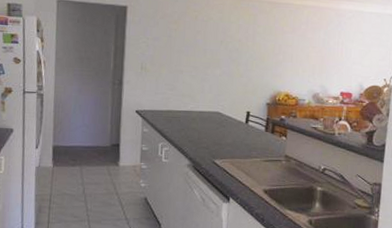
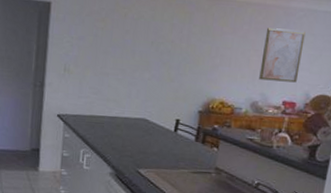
wall art: none [318,27,355,75] -> present [259,28,306,83]

